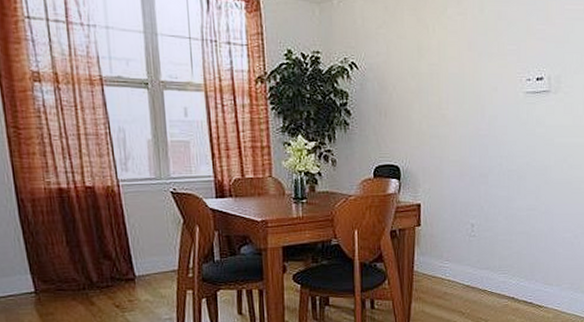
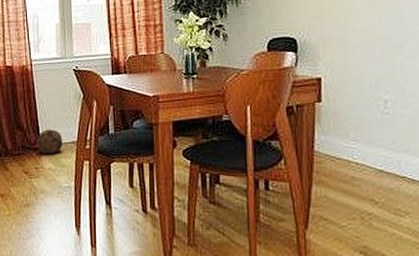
soccer ball: none [130,257,161,285] -> present [37,129,63,154]

